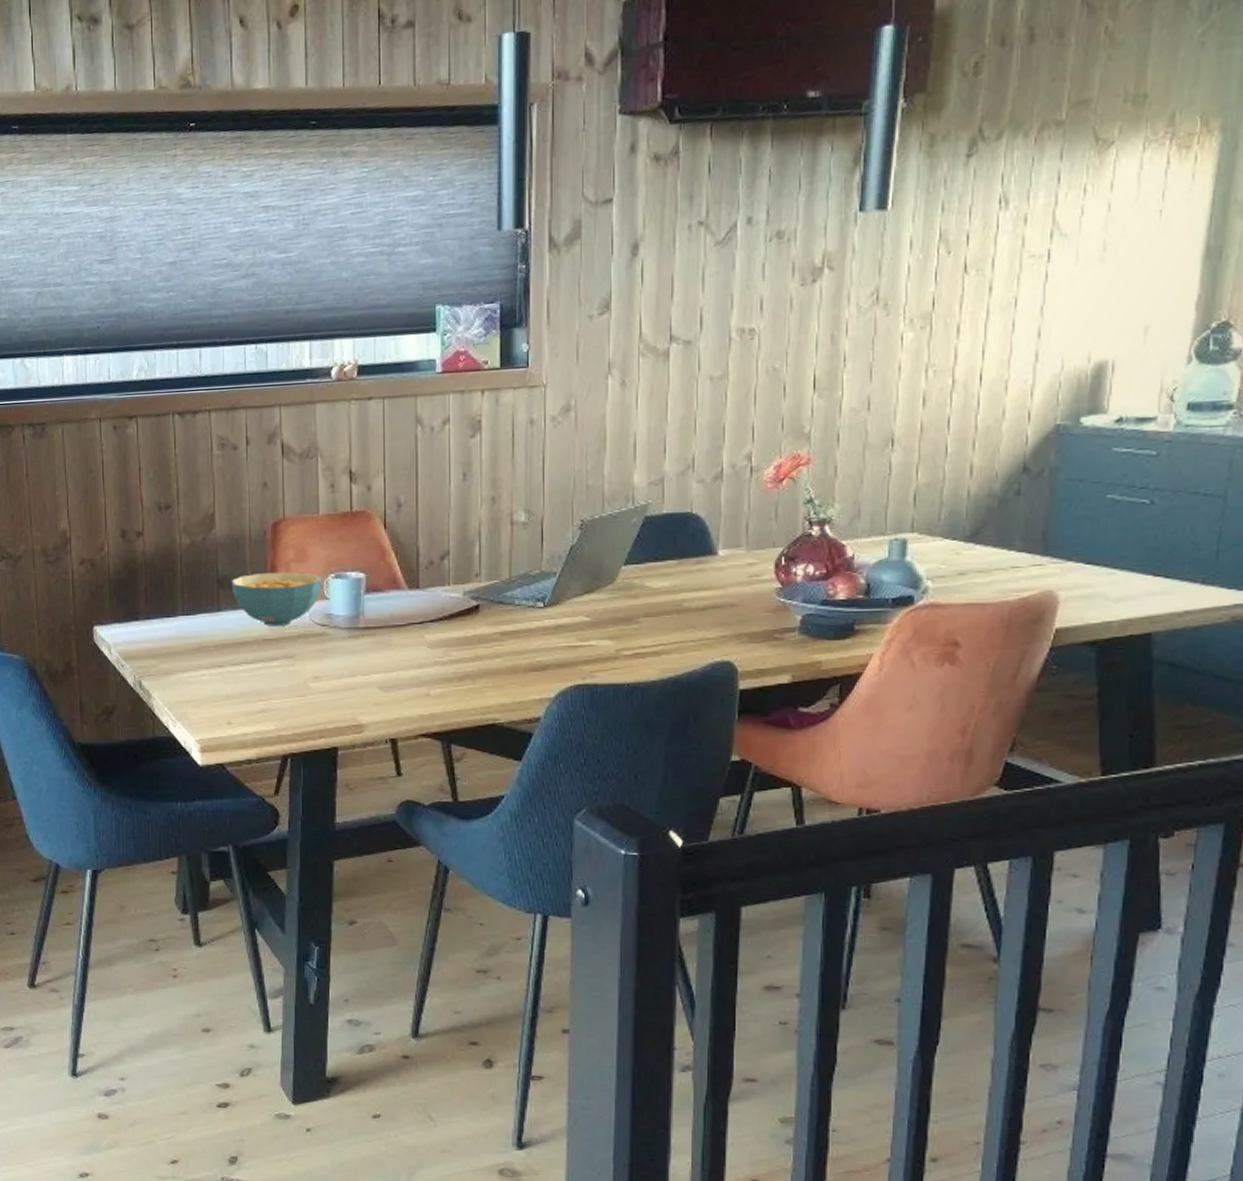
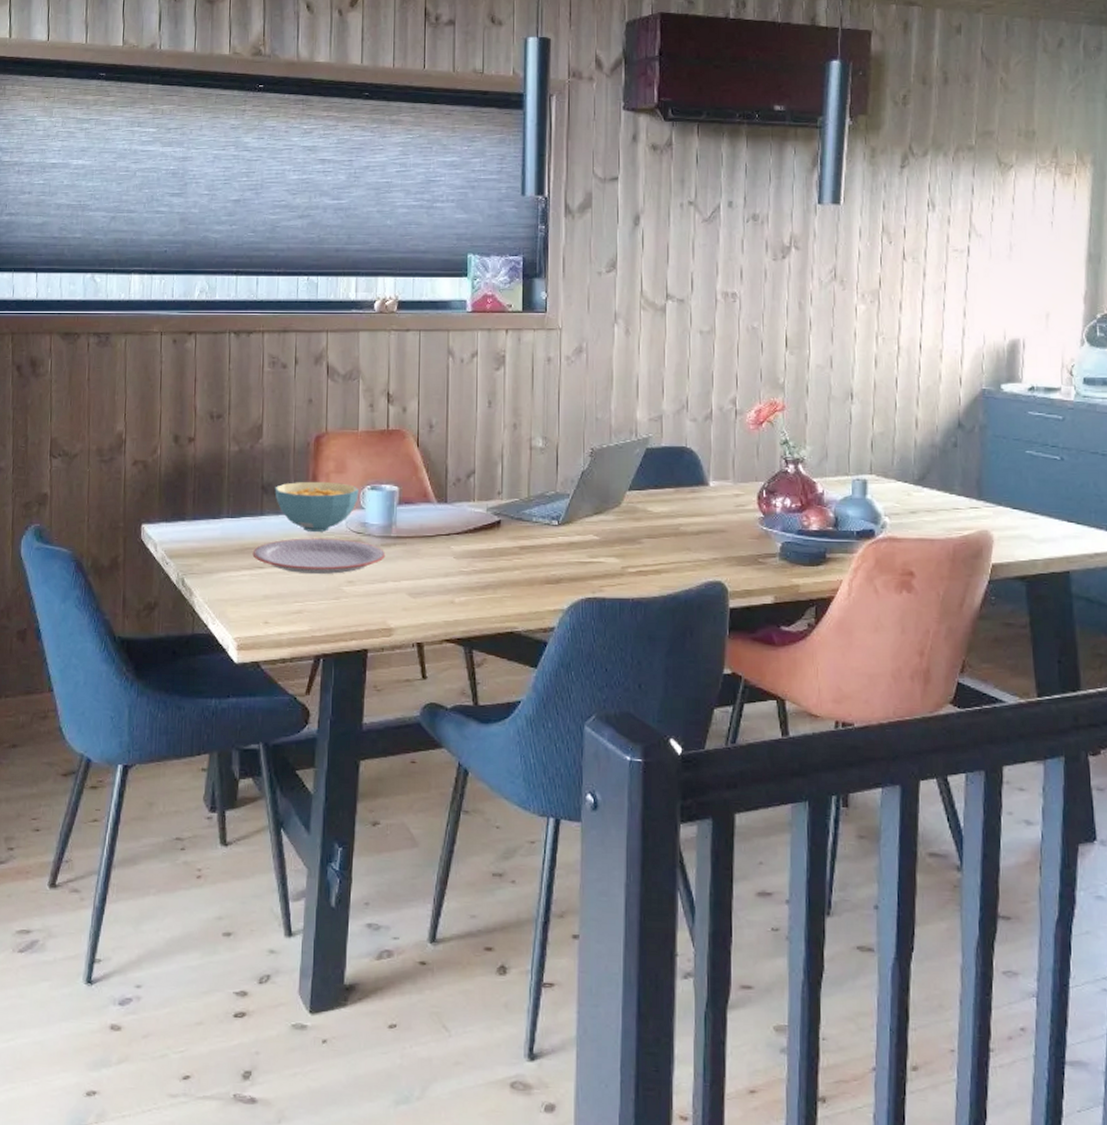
plate: none [211,632,353,672] -> present [252,538,386,575]

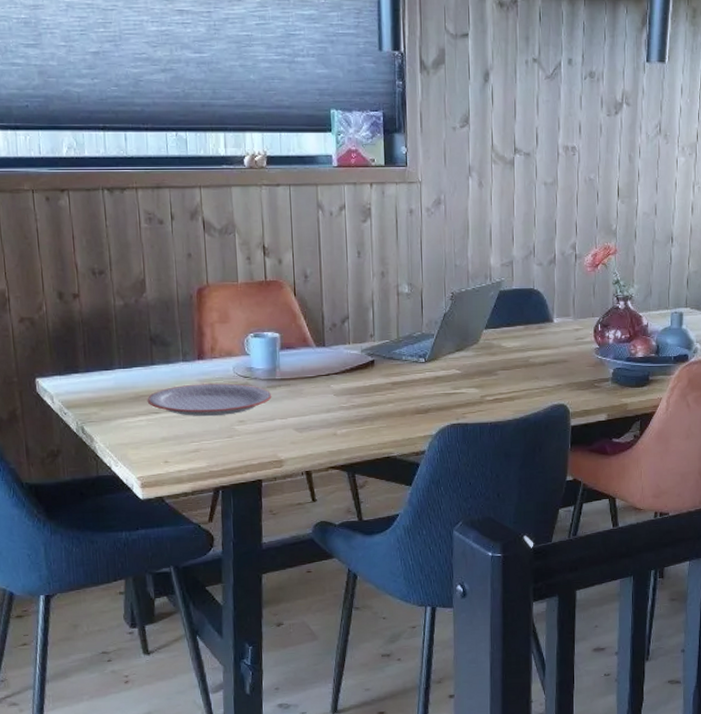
cereal bowl: present [275,481,359,532] -> none [162,331,243,378]

